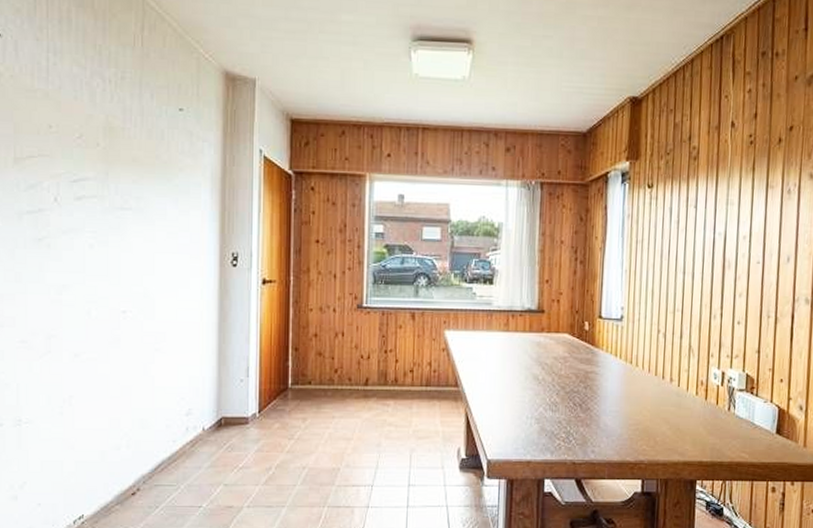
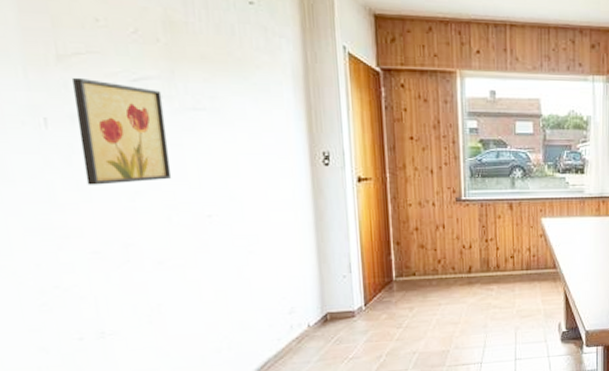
wall art: none [23,178,96,278] -> present [71,77,172,185]

